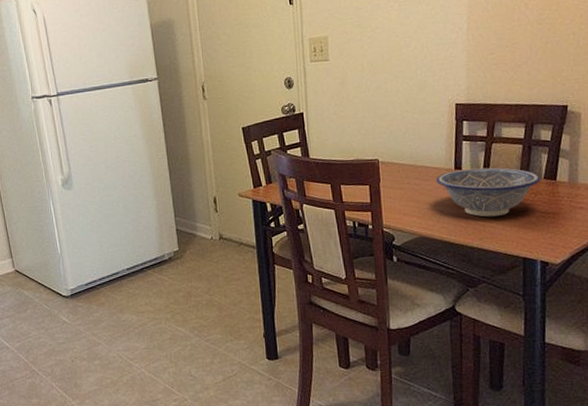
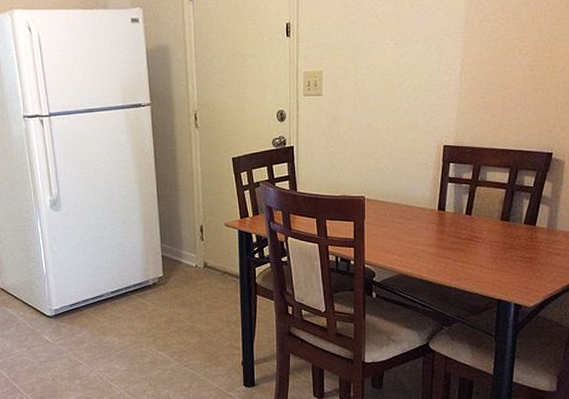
decorative bowl: present [435,167,541,217] -> none [419,210,521,259]

